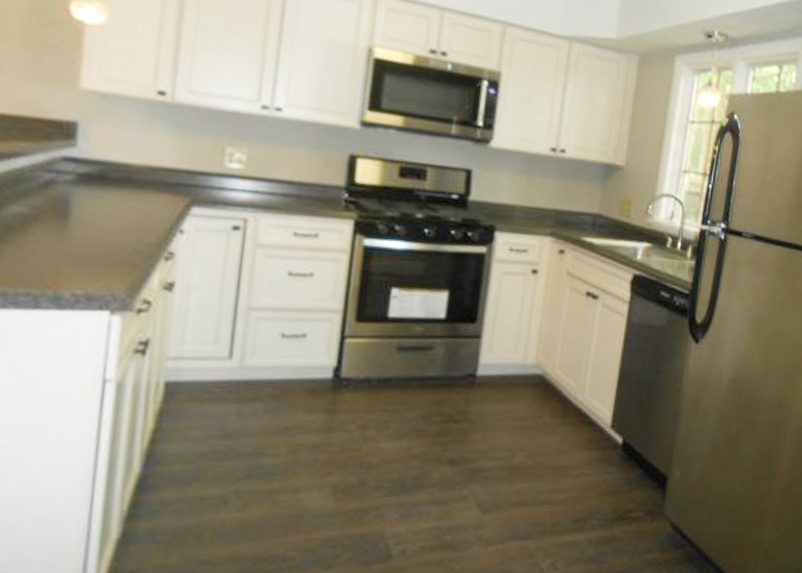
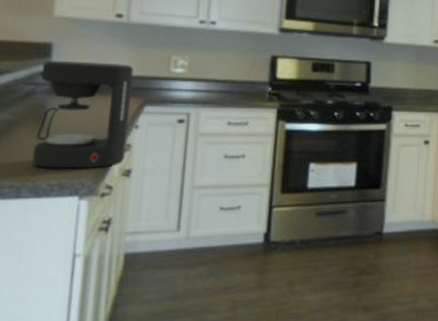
coffee maker: none [53,143,179,279] -> present [32,61,134,169]

